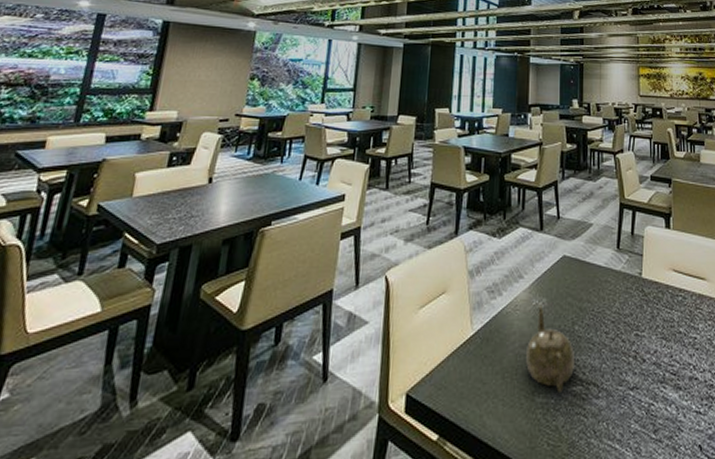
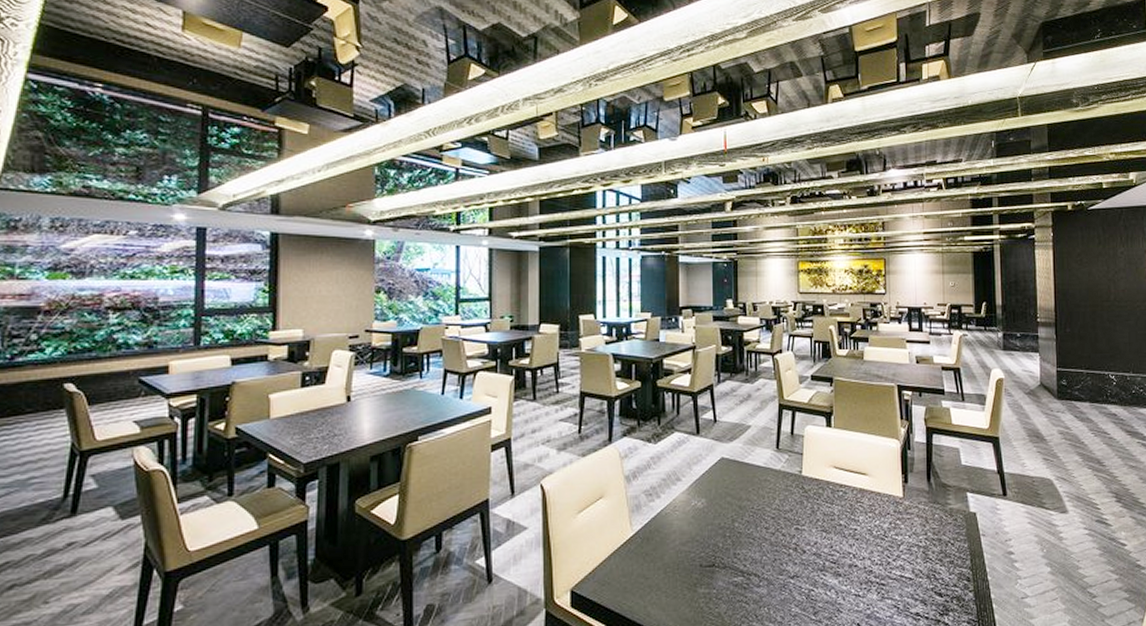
teapot: present [526,304,574,392] -> none [687,504,735,583]

